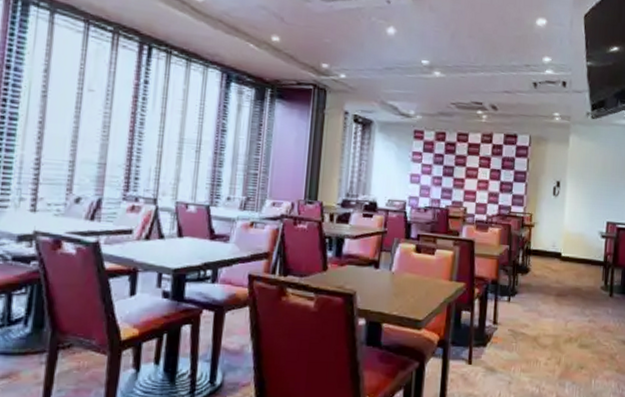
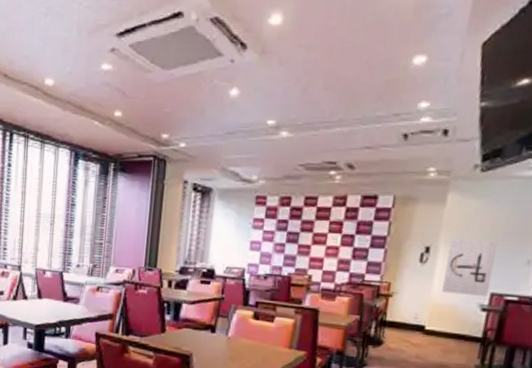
wall art: none [572,175,608,225] -> present [442,239,498,296]

